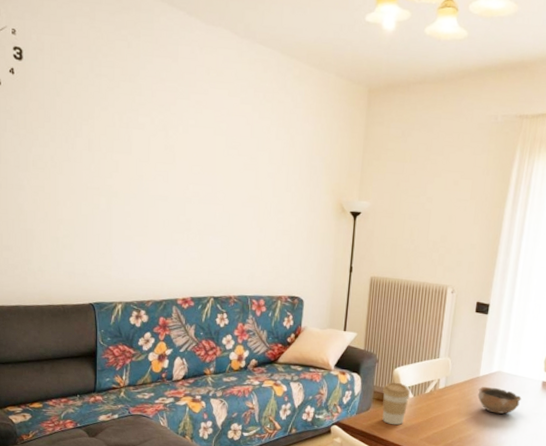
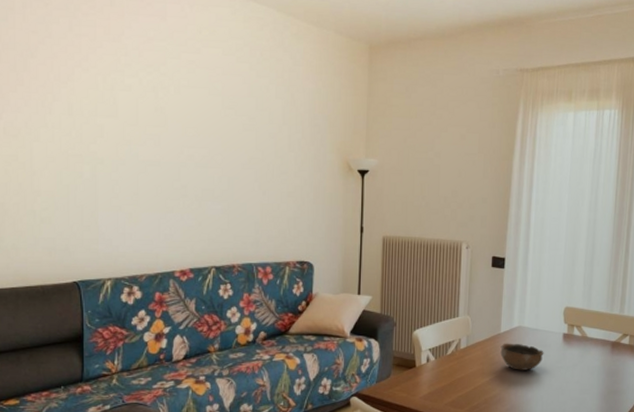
coffee cup: present [382,382,410,425] -> none [403,345,431,392]

